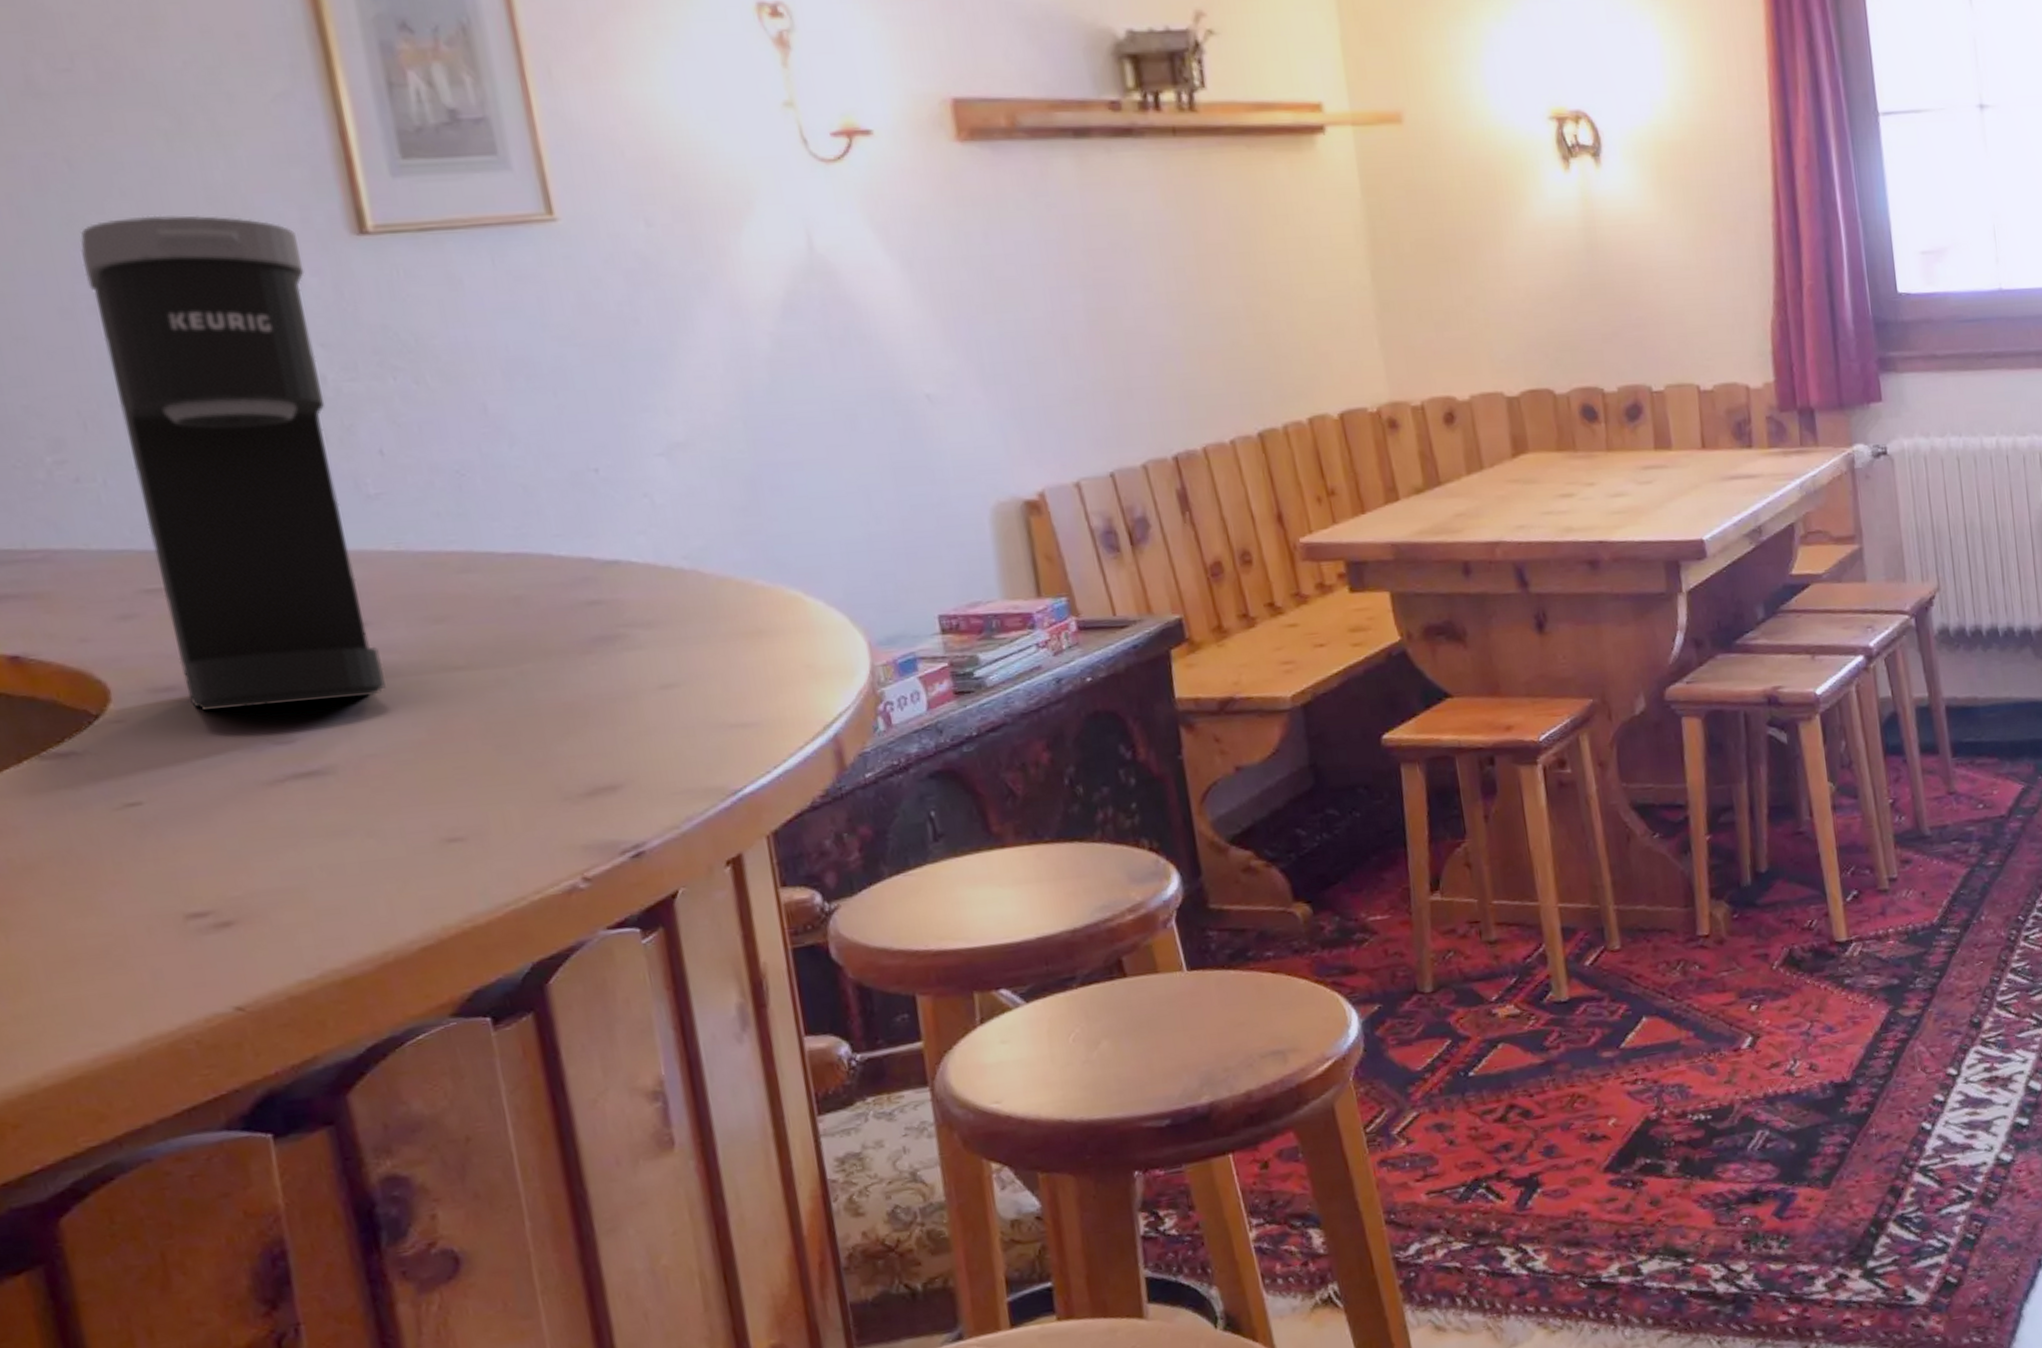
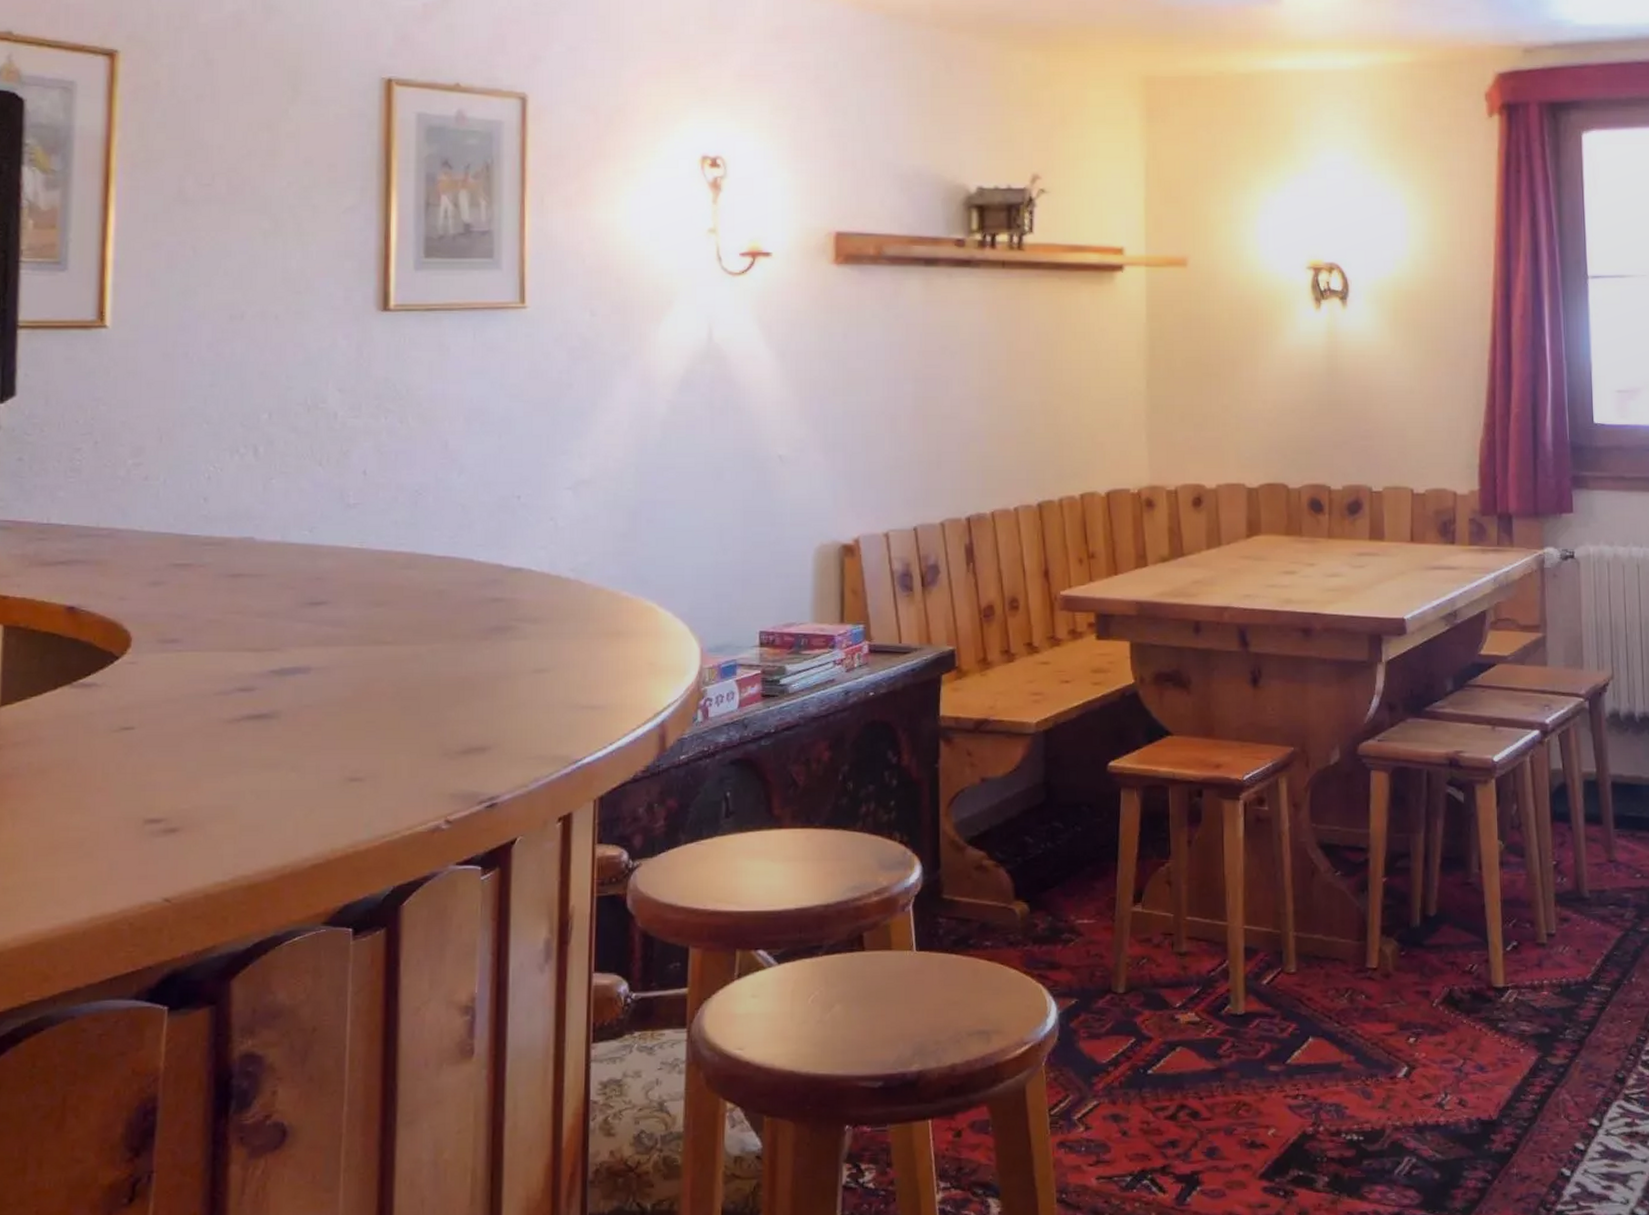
coffee maker: present [80,215,386,711] -> none [186,289,339,660]

